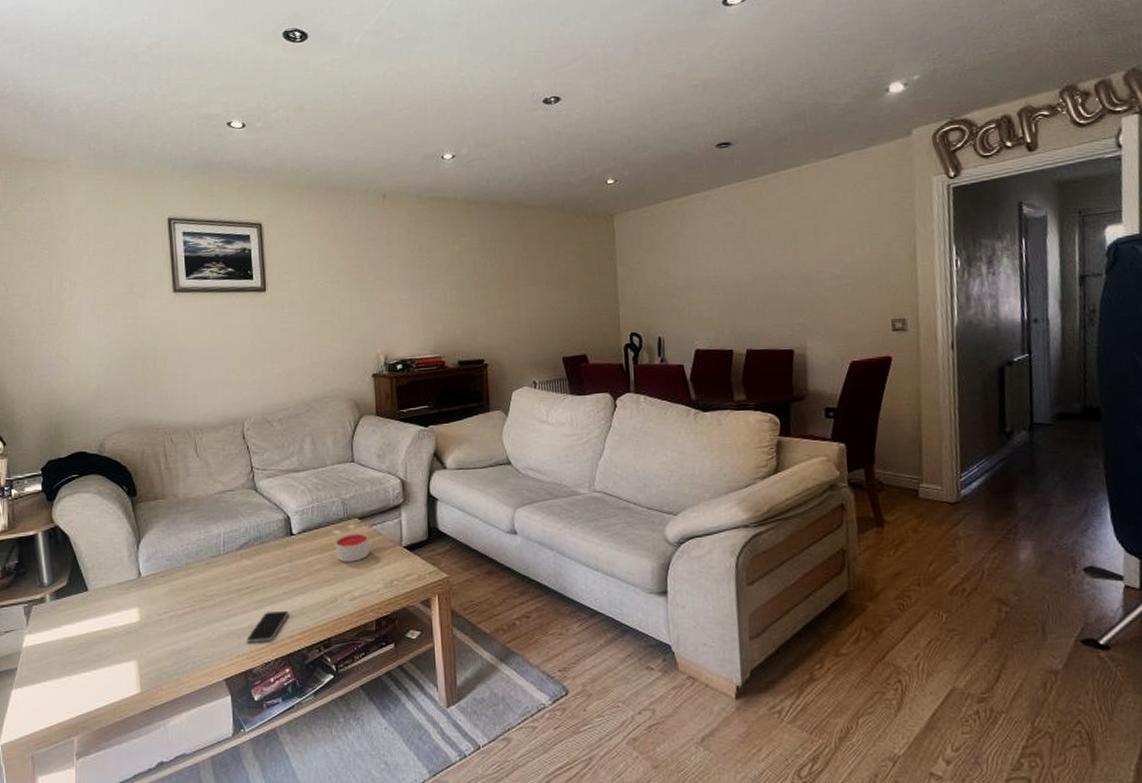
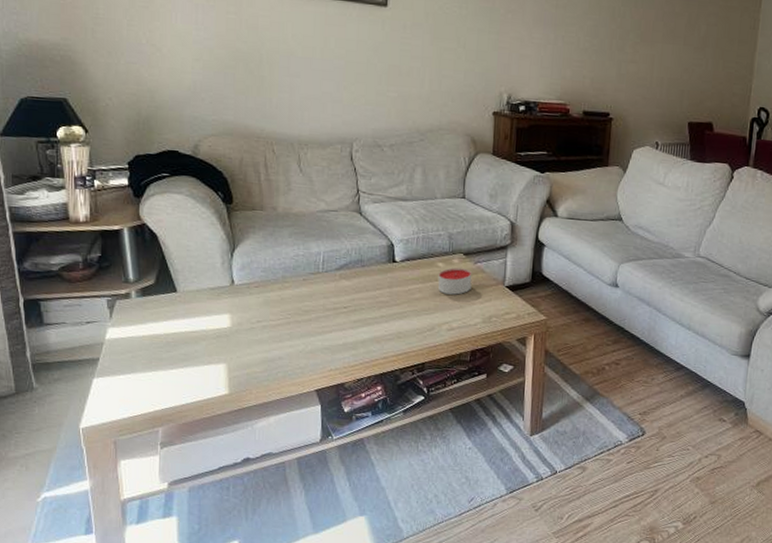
smartphone: present [246,610,288,643] -> none [340,332,385,360]

